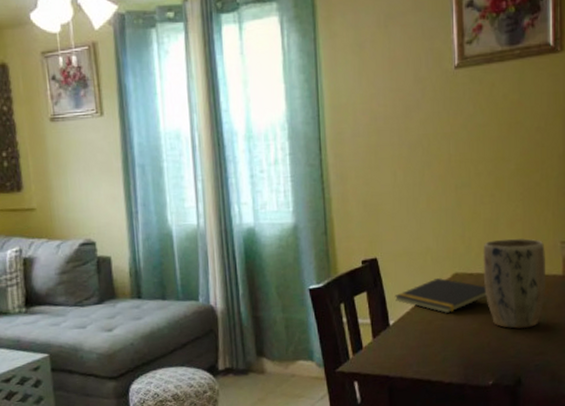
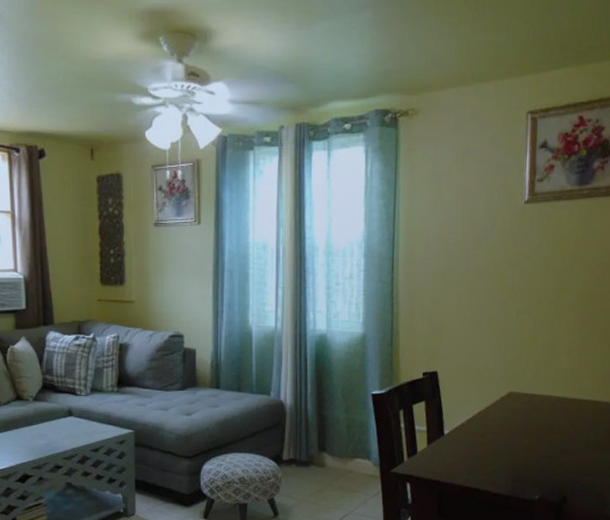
notepad: present [394,277,487,314] -> none [451,394,540,429]
plant pot: present [483,237,546,329] -> none [536,364,599,450]

